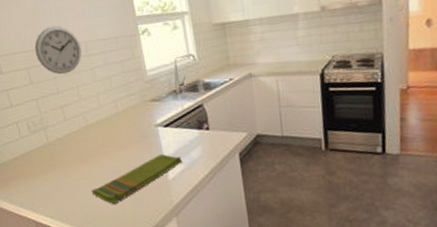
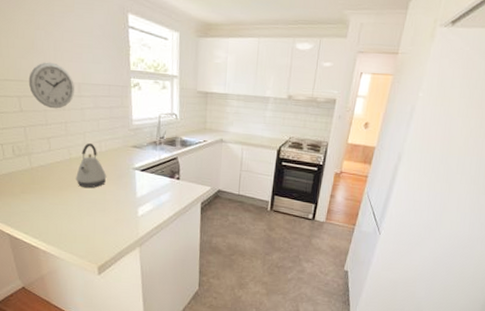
dish towel: present [91,154,182,205] -> none [66,194,152,230]
kettle: none [95,105,128,157] -> present [76,143,107,188]

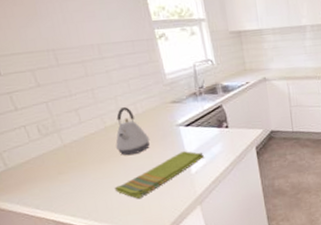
wall clock: present [28,62,74,109] -> none [38,26,95,77]
dish towel: none [66,194,152,230] -> present [114,151,204,199]

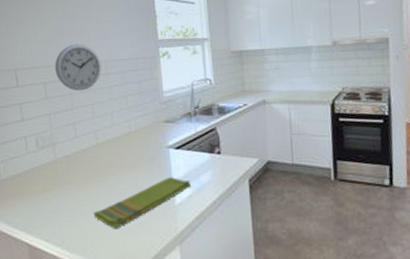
wall clock: none [38,26,95,77] -> present [54,43,101,91]
kettle: present [115,107,150,156] -> none [104,124,138,177]

